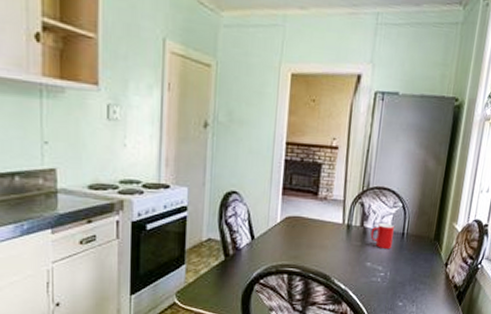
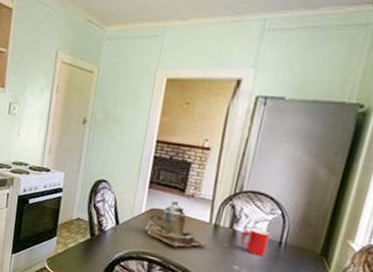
teapot: none [282,205,345,254] -> present [145,200,211,248]

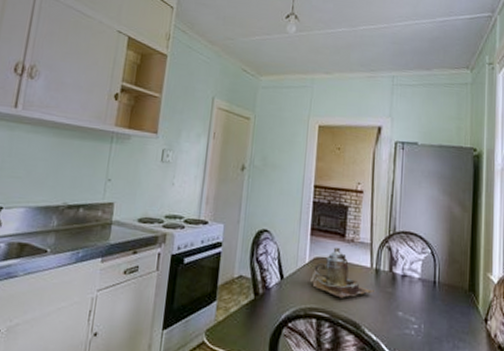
cup: present [240,228,270,257] -> none [400,269,424,299]

